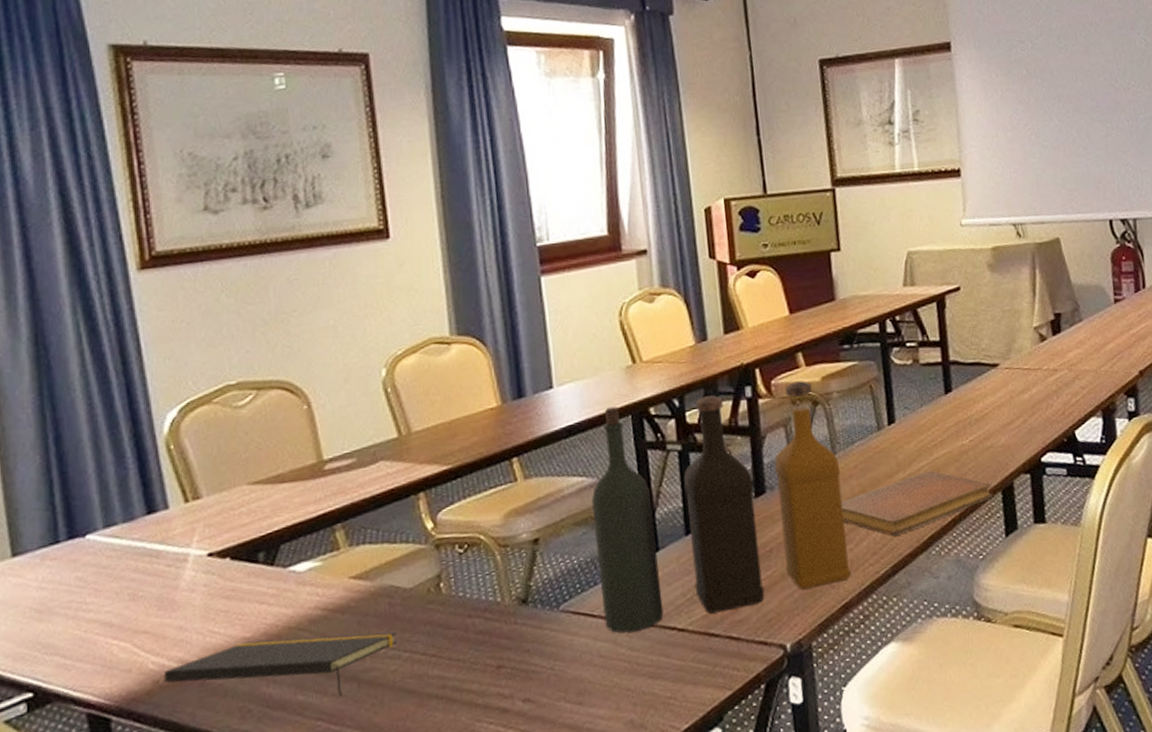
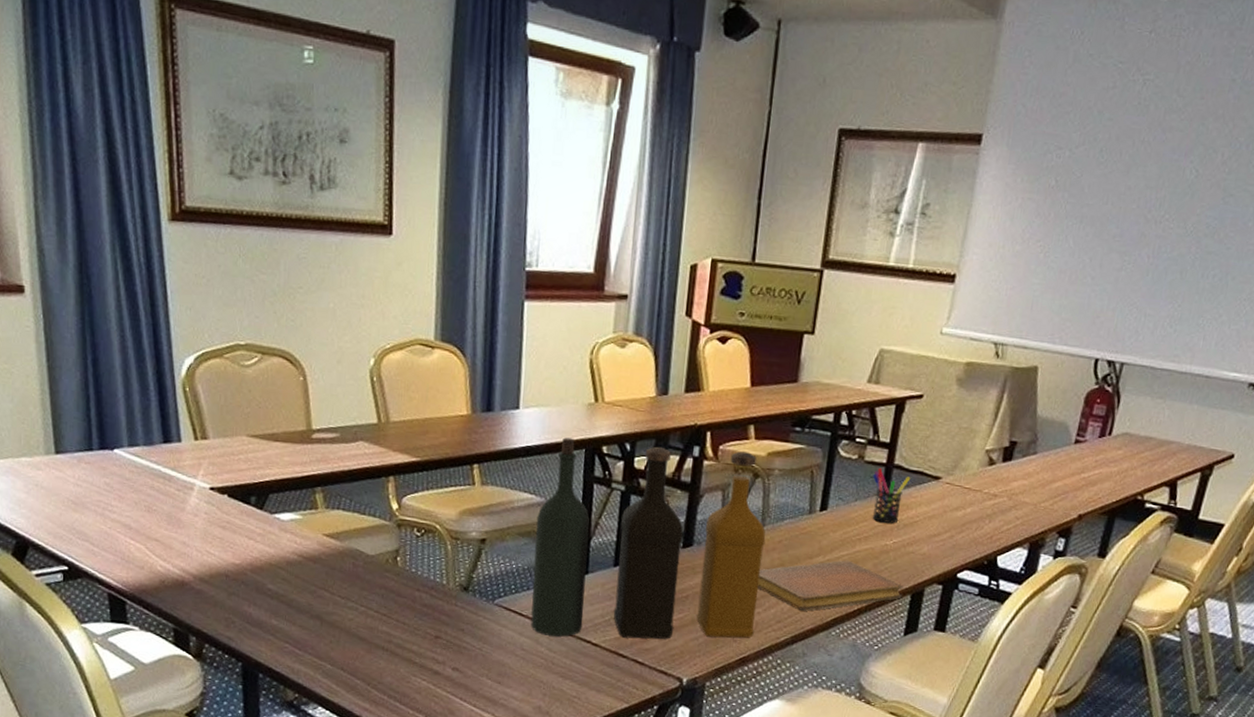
notepad: present [164,632,397,697] -> none [168,566,356,629]
pen holder: none [931,367,970,423] -> present [872,467,911,523]

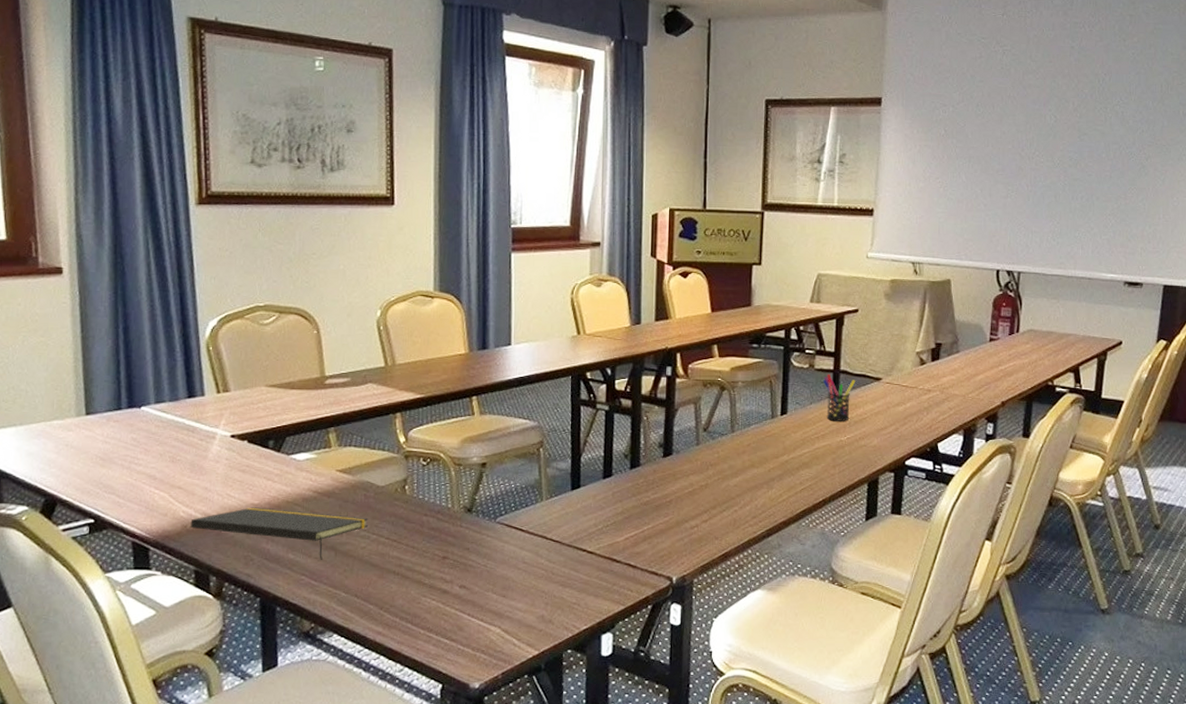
notepad: none [168,566,356,629] -> present [190,507,368,560]
bottle: present [530,437,766,639] -> none [530,367,736,548]
notebook: present [758,560,903,611] -> none [733,457,860,506]

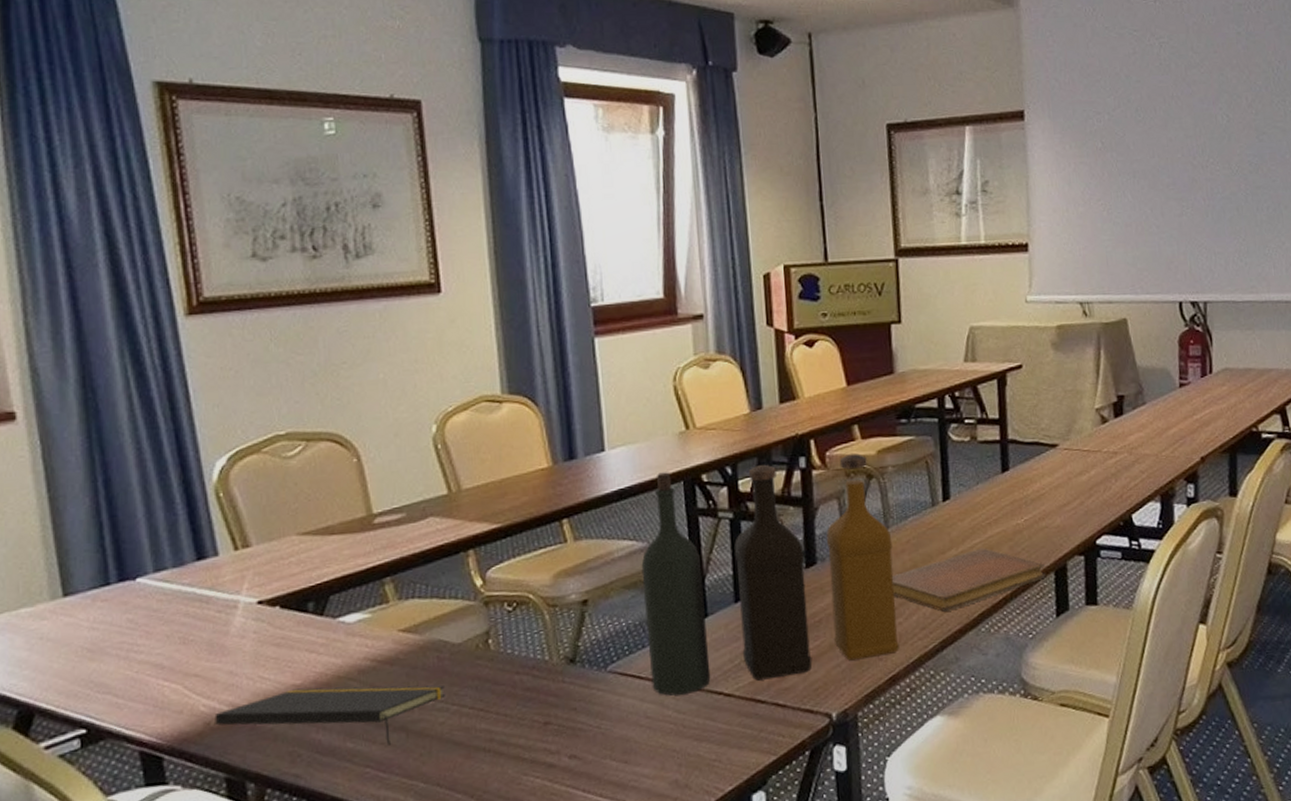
bottle: none [530,367,736,548] -> present [641,454,899,696]
notebook: none [733,457,860,506] -> present [892,548,1046,612]
pen holder: present [822,373,856,421] -> none [988,445,1028,502]

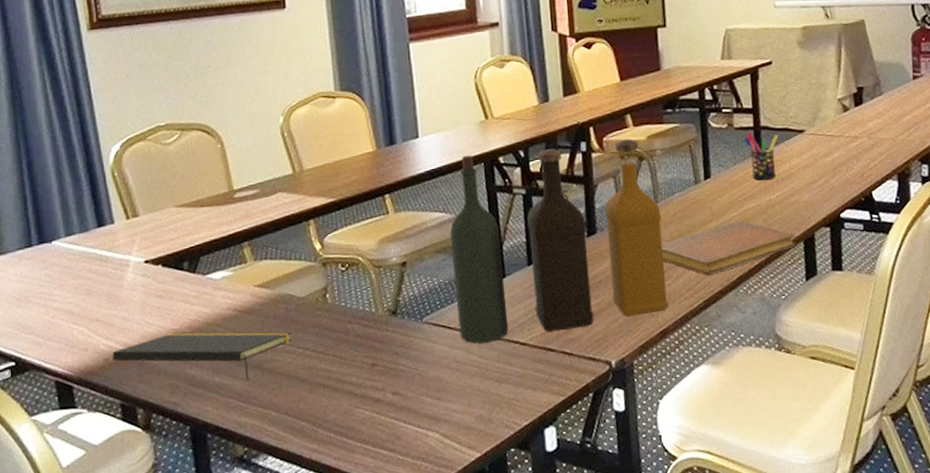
pen holder: none [988,445,1028,502] -> present [743,131,778,180]

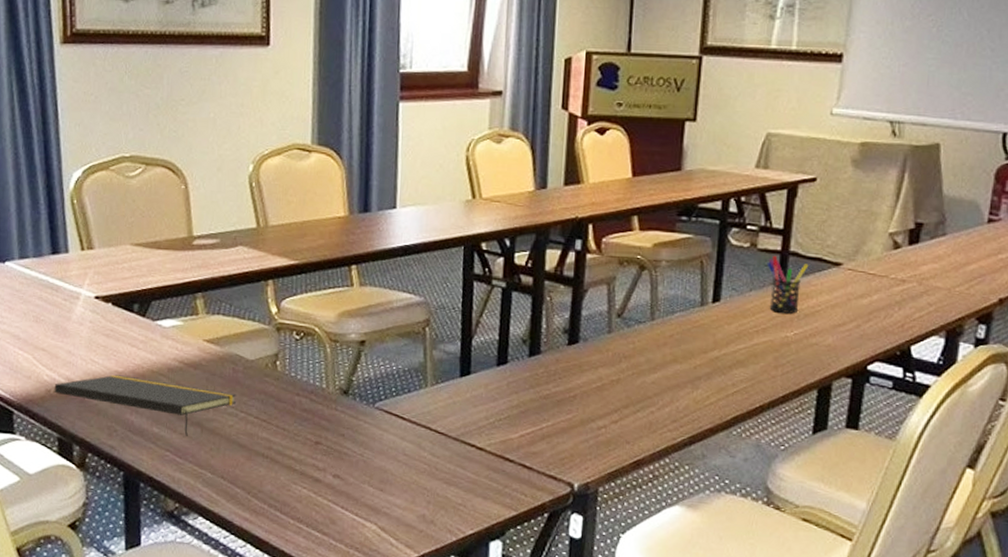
bottle: present [450,139,669,344] -> none [412,235,656,442]
notebook: present [662,220,796,275] -> none [650,354,808,409]

